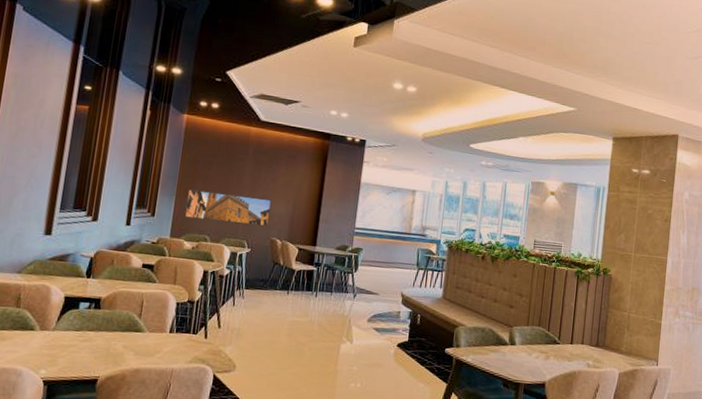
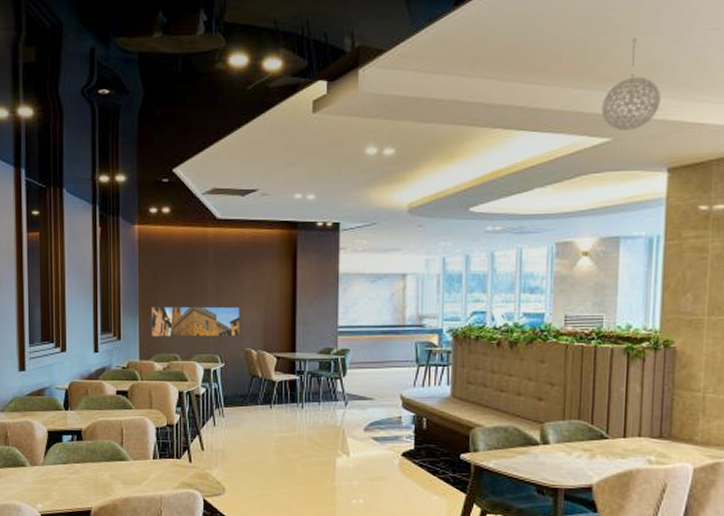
pendant light: none [570,38,611,106] -> present [601,38,661,132]

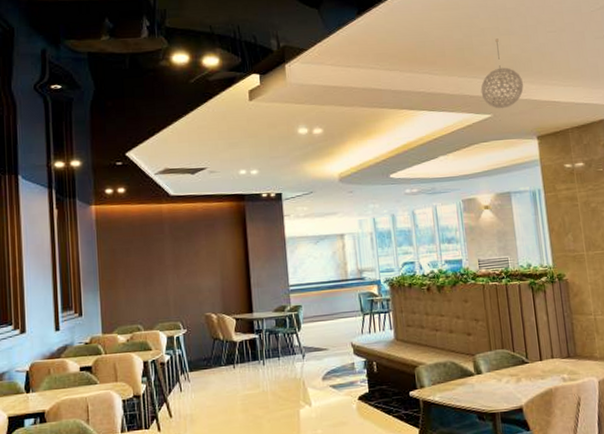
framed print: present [150,306,241,337] -> none [111,274,200,311]

